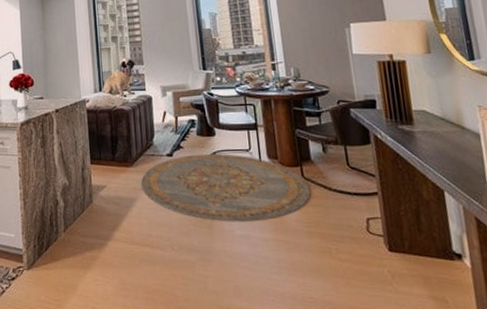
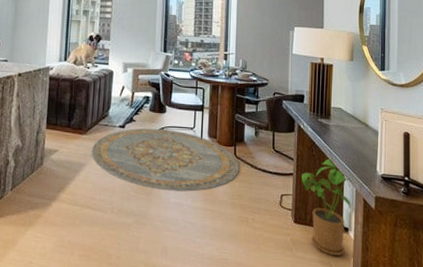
house plant: none [389,172,462,290] -> present [302,159,352,257]

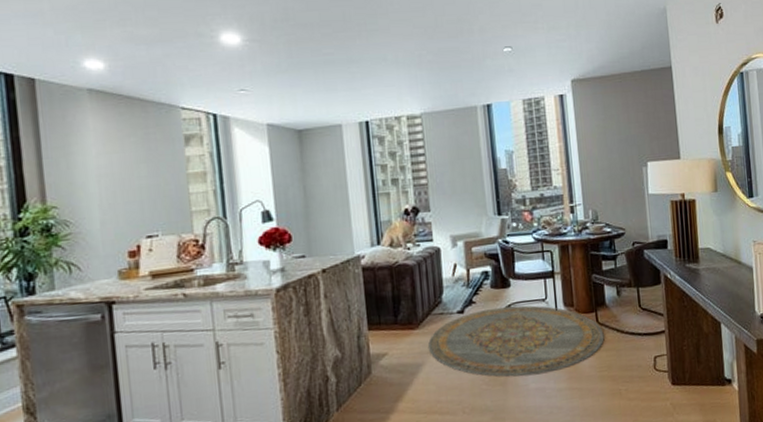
house plant: present [302,159,352,257] -> none [674,306,732,413]

